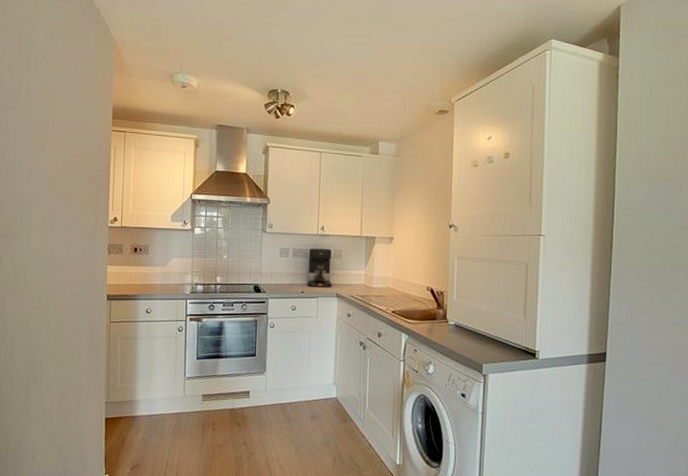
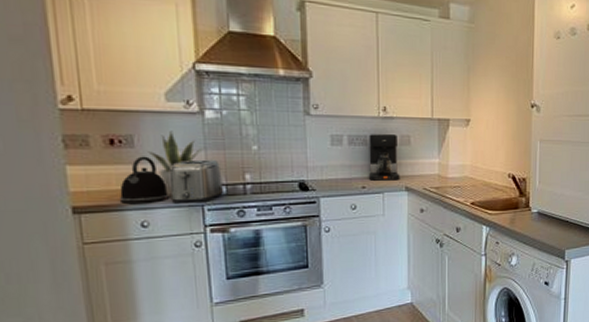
kettle: none [135,260,166,296] -> present [118,156,169,205]
potted plant: none [156,242,192,291] -> present [148,130,205,197]
toaster: none [166,264,201,298] -> present [170,159,223,204]

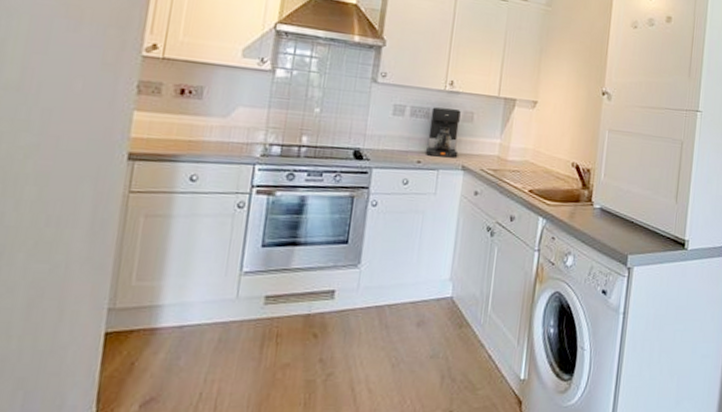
kettle: present [118,156,169,205] -> none [175,108,225,158]
potted plant: present [148,130,205,197] -> none [213,85,269,152]
toaster: present [170,159,223,204] -> none [224,116,280,163]

